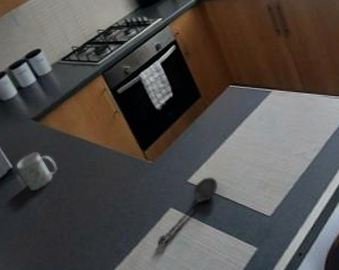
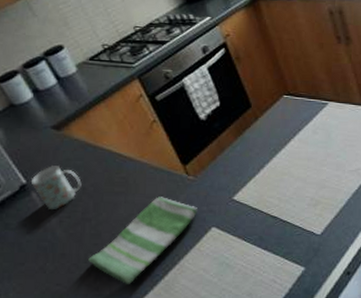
dish towel: none [64,179,156,259] -> present [88,196,197,284]
spoon: present [156,177,217,246] -> none [196,194,265,268]

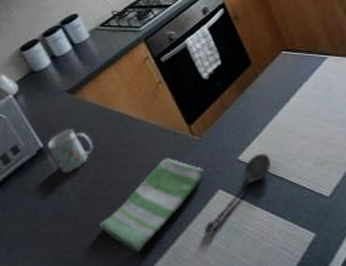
spoon: none [196,194,265,268] -> present [204,153,270,234]

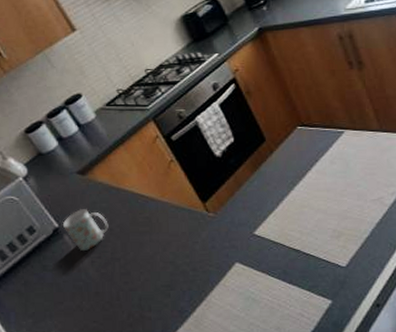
dish towel: present [99,158,203,251] -> none [120,234,220,320]
spoon: present [204,153,270,234] -> none [222,228,287,304]

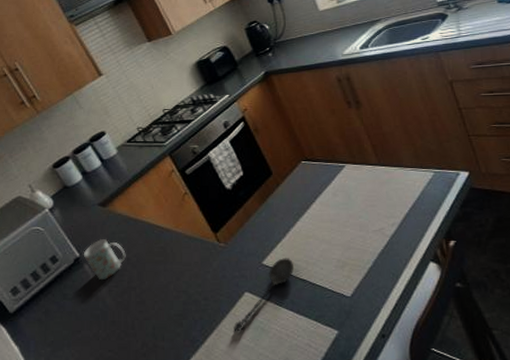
spoon: none [222,228,287,304] -> present [232,258,294,333]

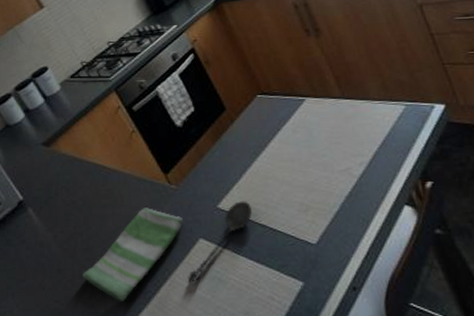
mug: present [83,239,126,280] -> none [26,181,72,224]
dish towel: none [135,264,230,350] -> present [82,208,183,301]

